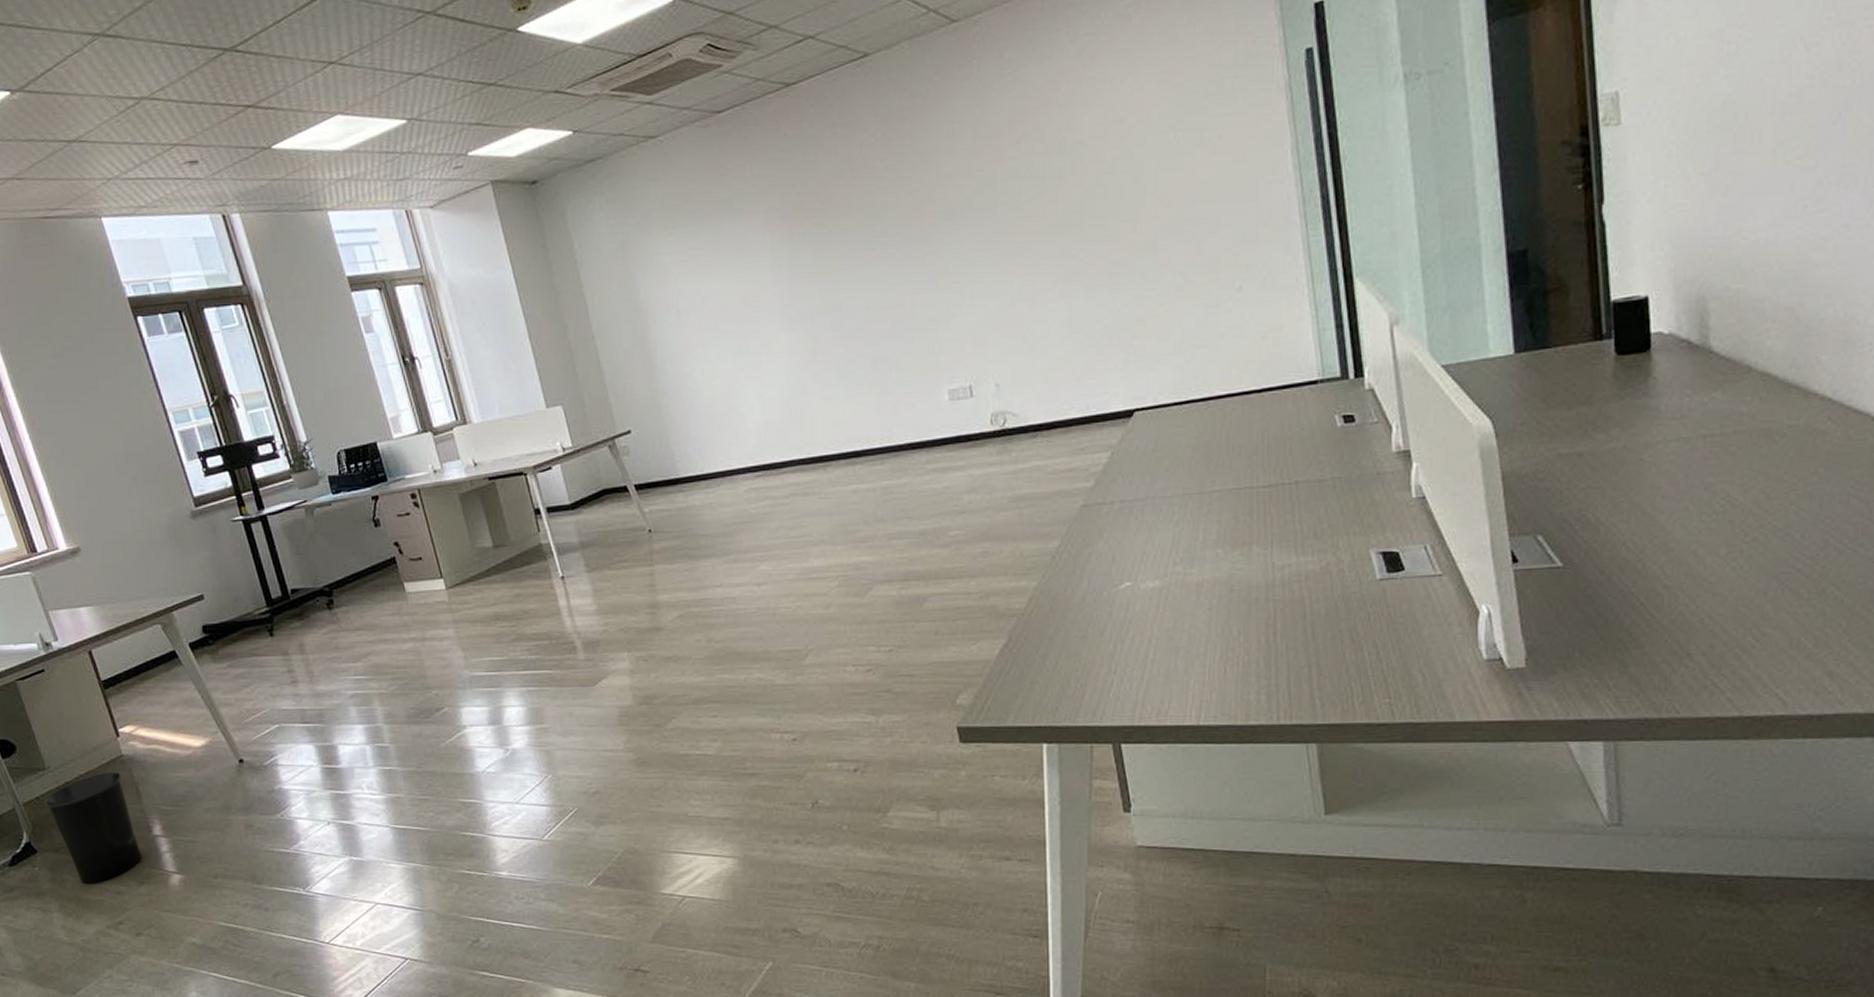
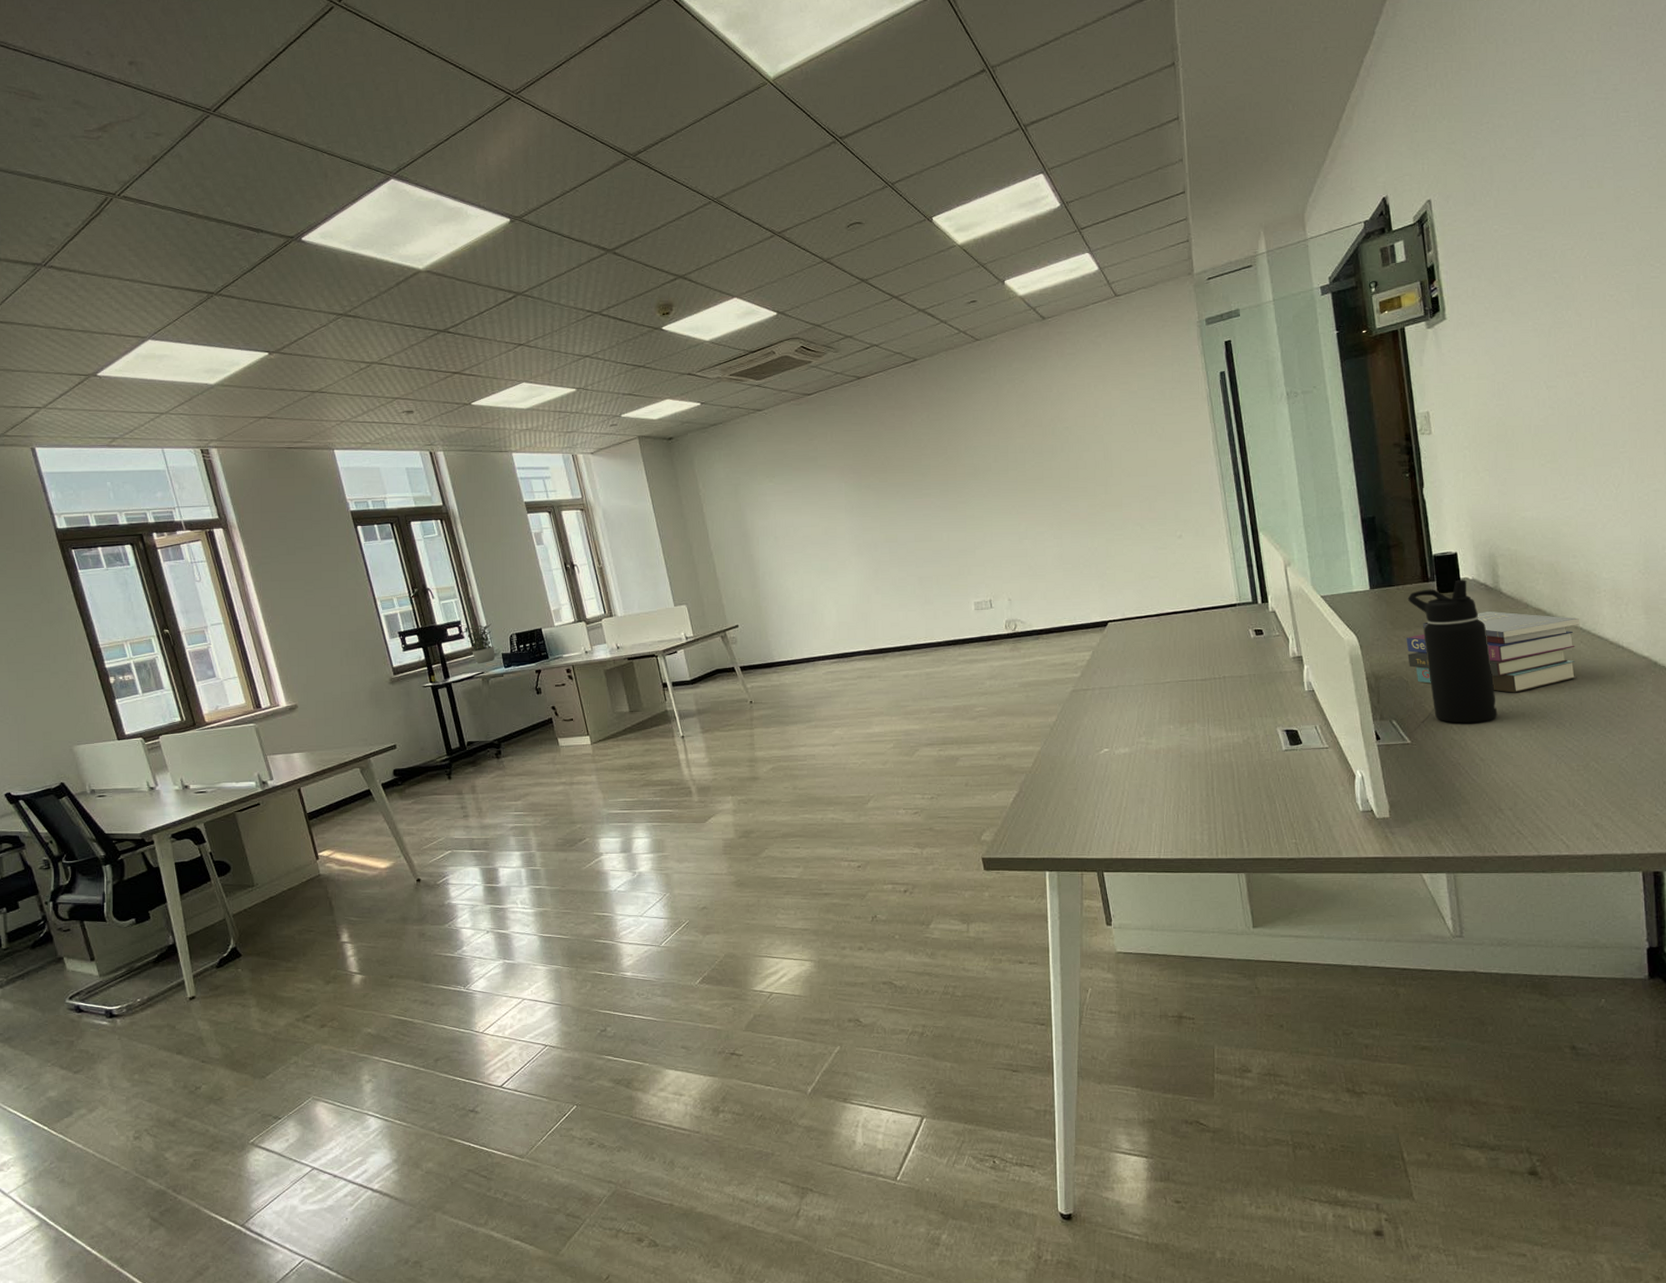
waste bin: present [44,771,142,883] -> none [251,888,331,983]
books: none [1564,379,1829,494] -> present [1406,611,1580,693]
water bottle: none [1569,335,1694,538] -> present [1407,579,1498,723]

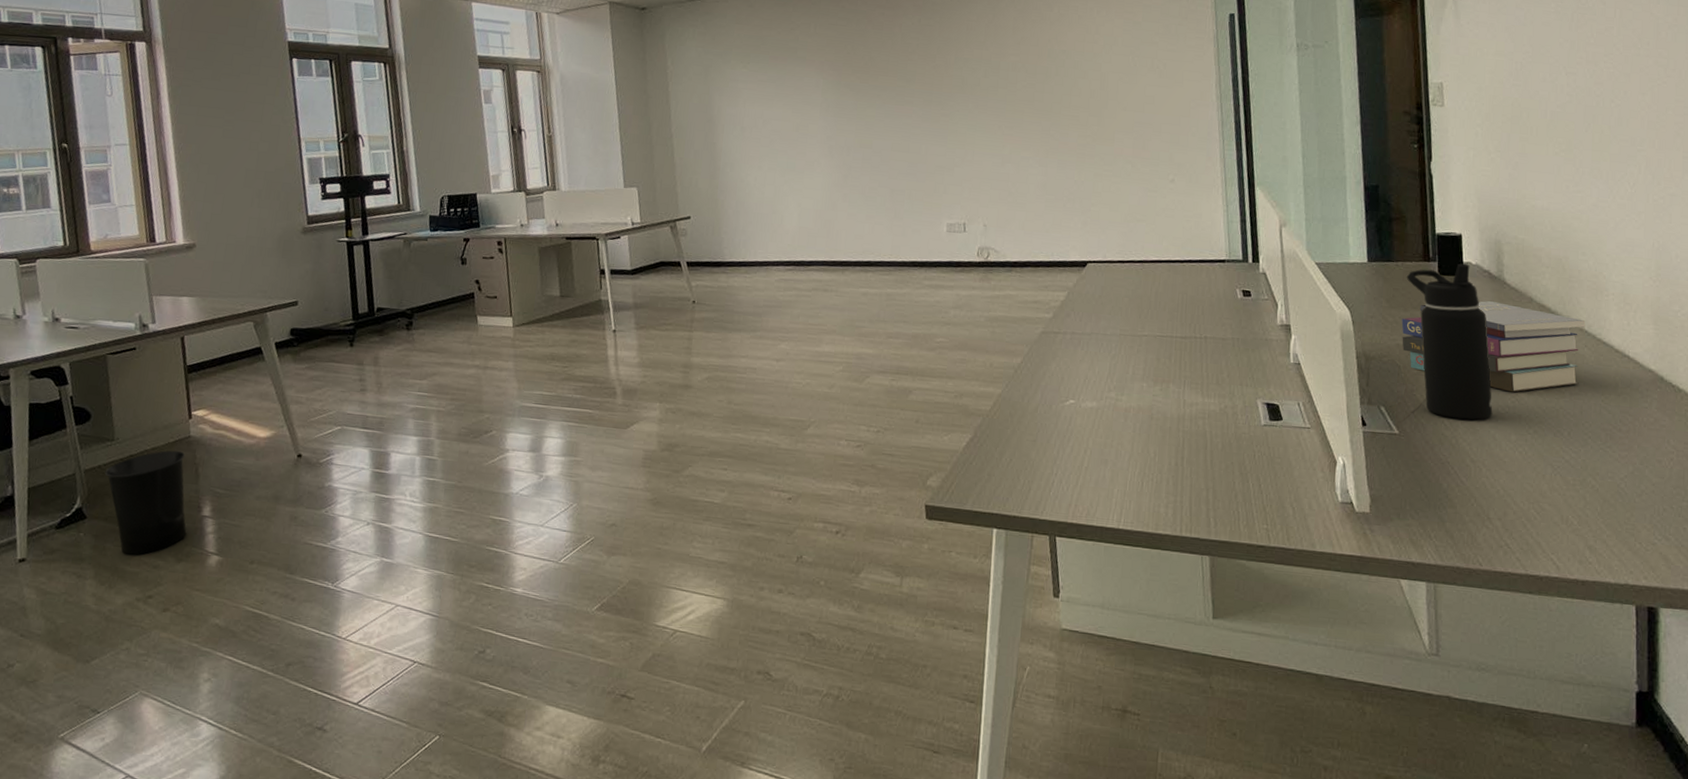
waste bin: none [251,888,331,983] -> present [104,450,187,555]
potted plant: present [462,623,496,664] -> none [389,179,423,224]

